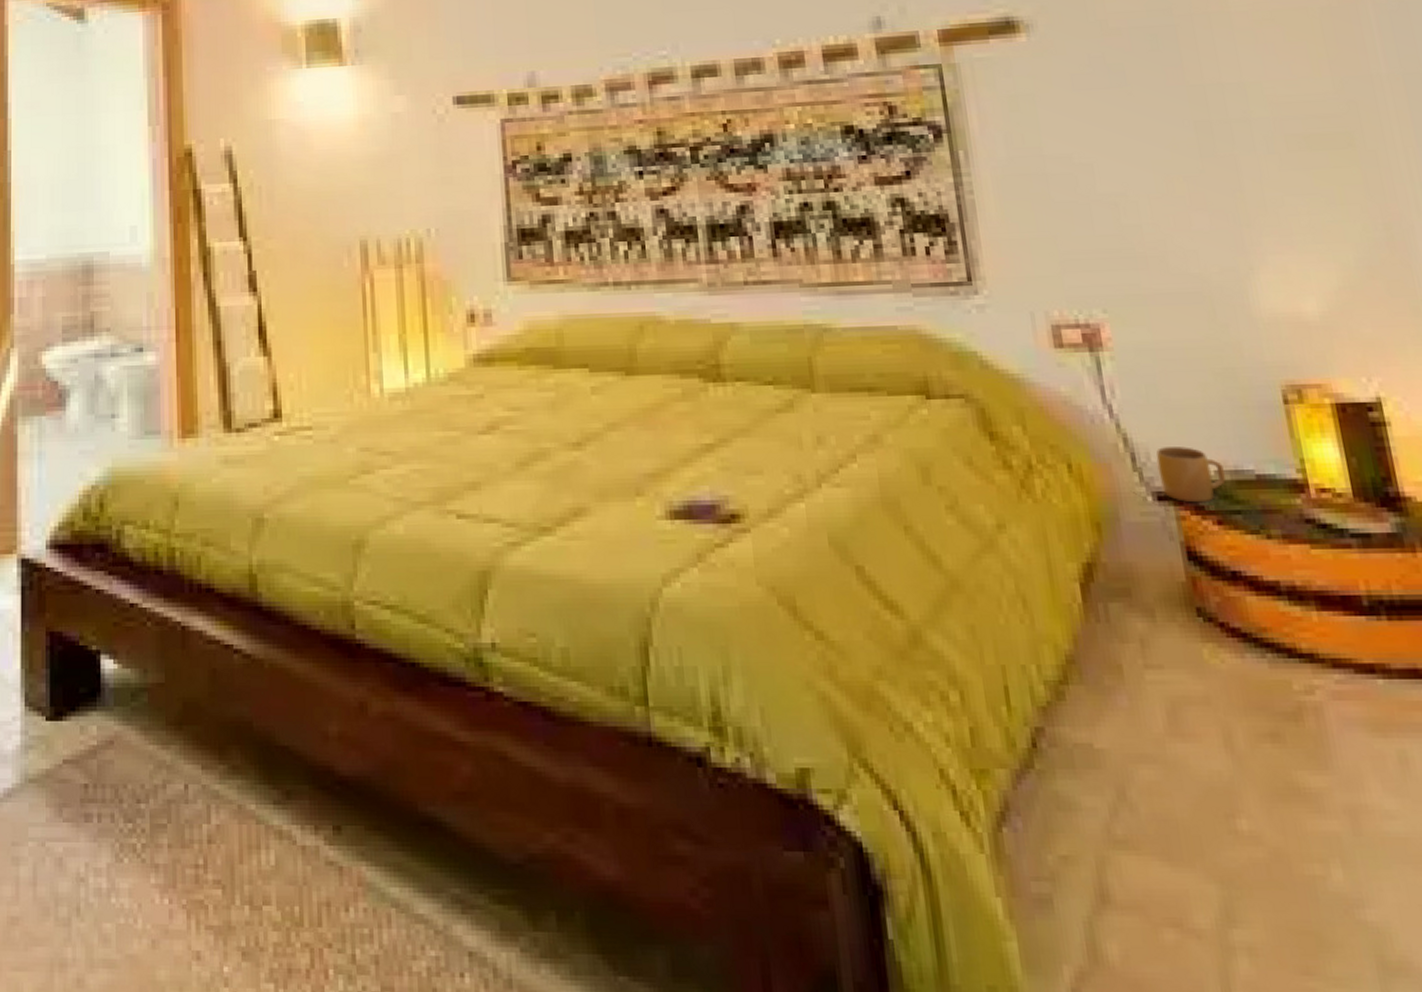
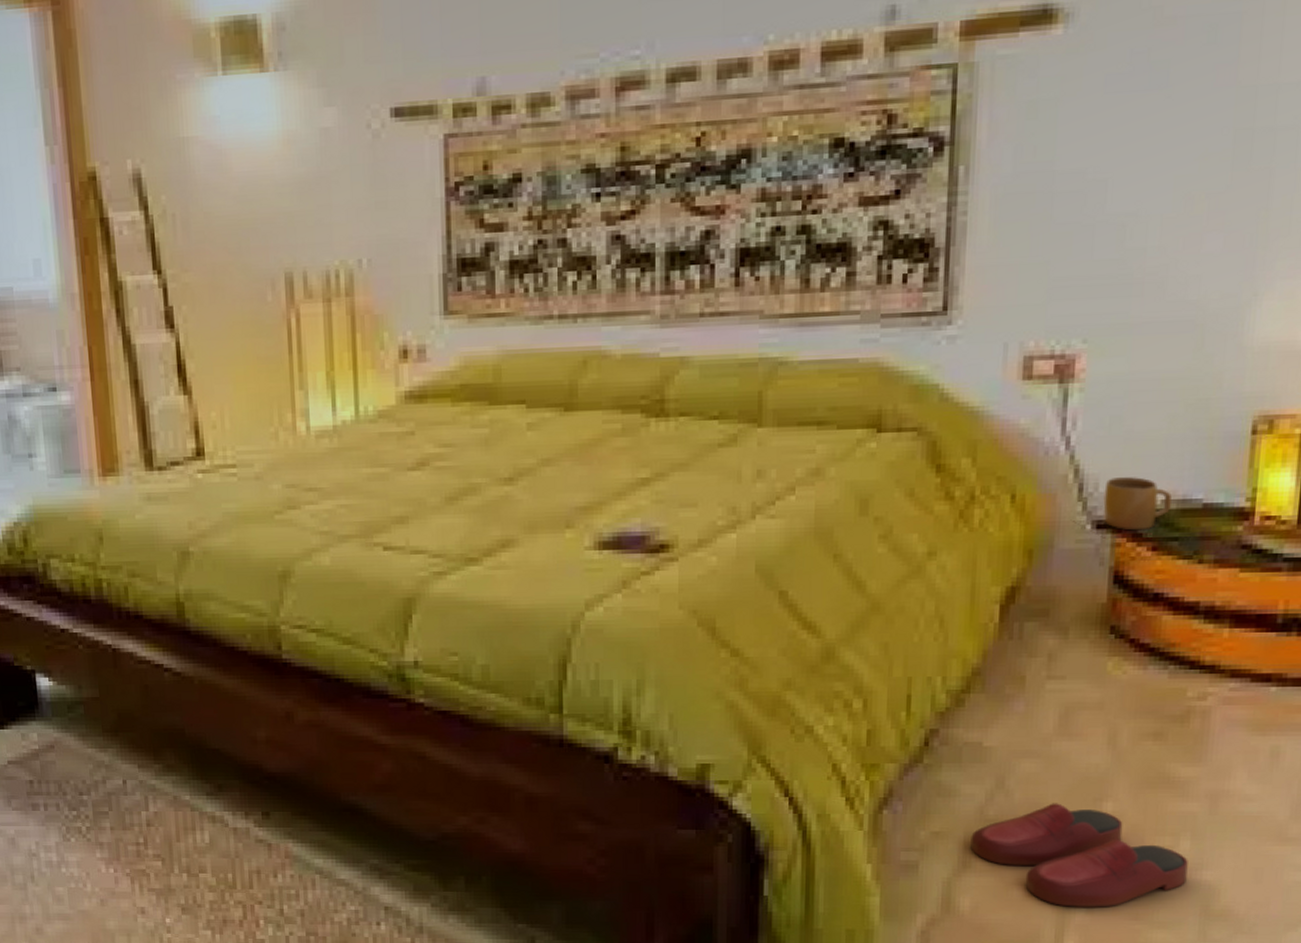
slippers: none [1103,820,1351,958] -> present [970,803,1188,907]

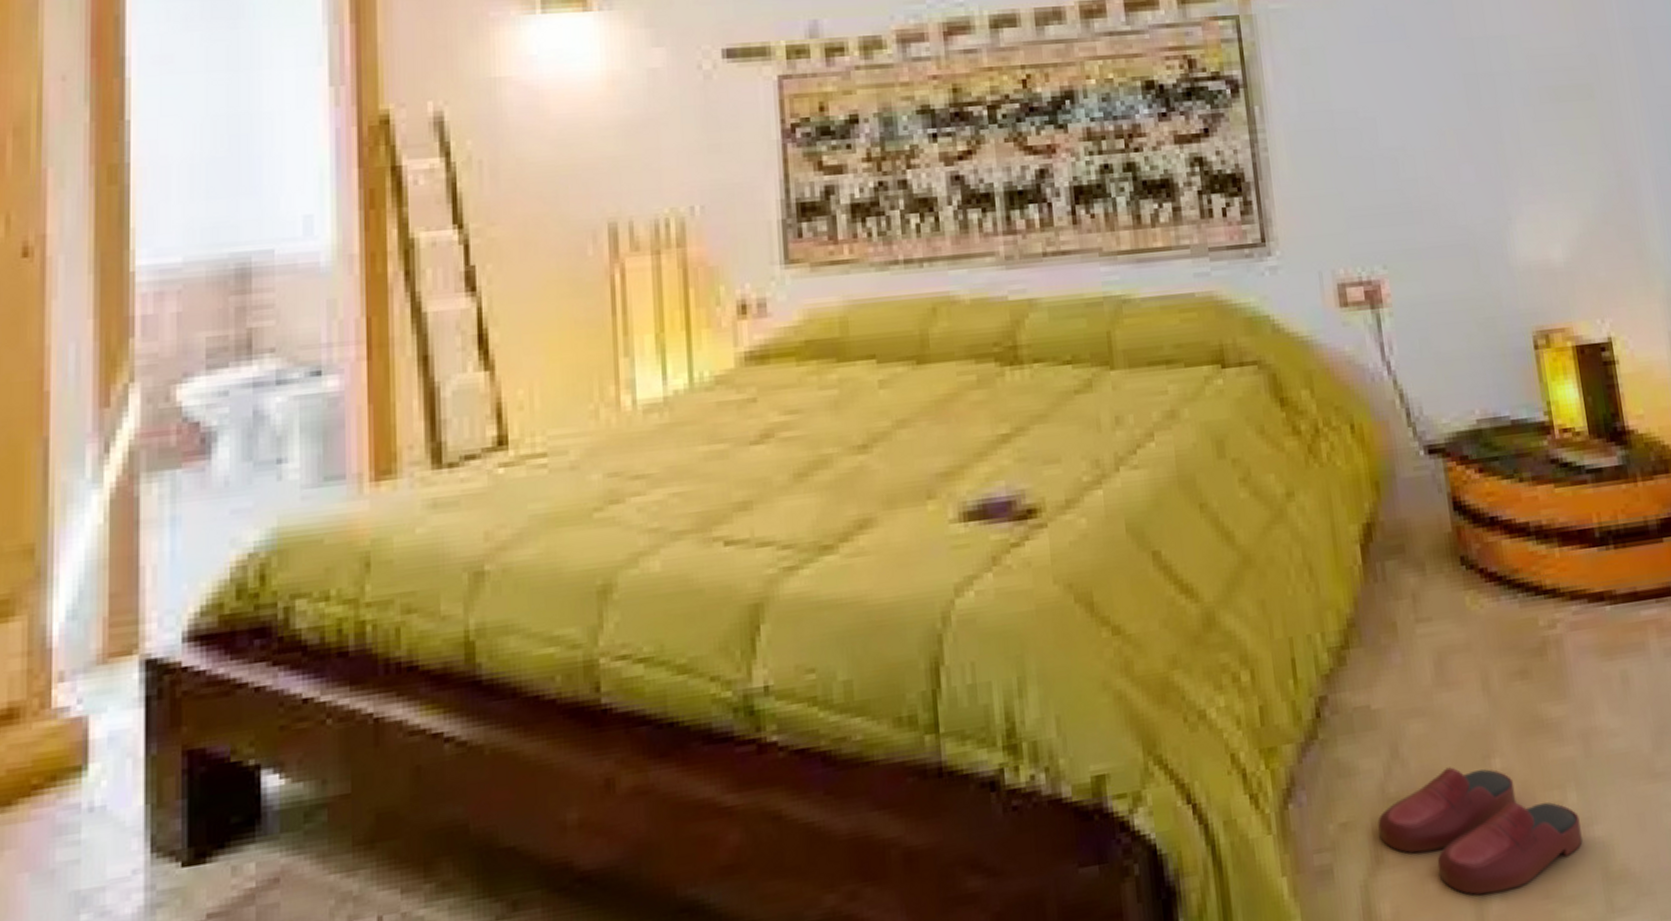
mug: present [1103,477,1172,531] -> none [1427,398,1486,454]

